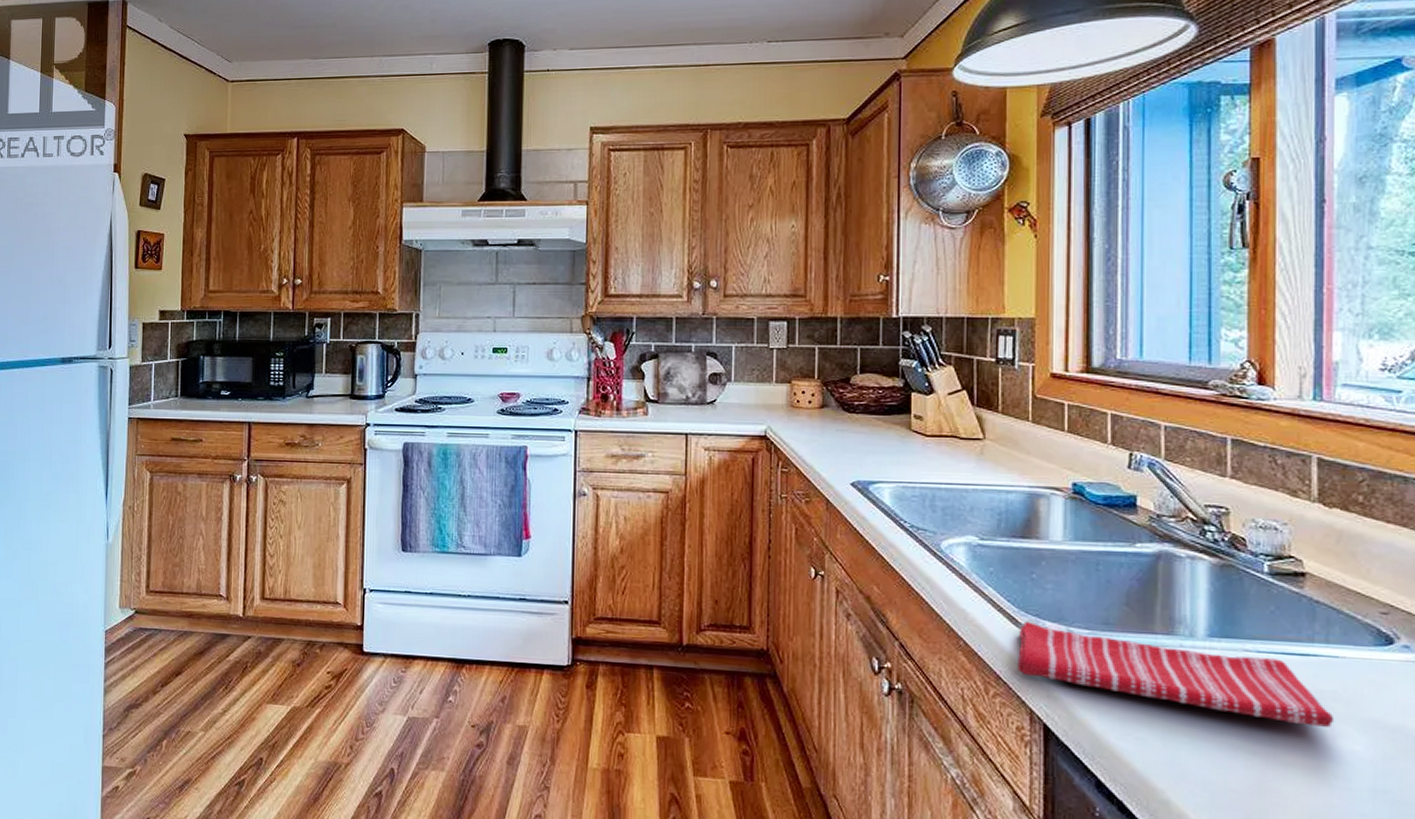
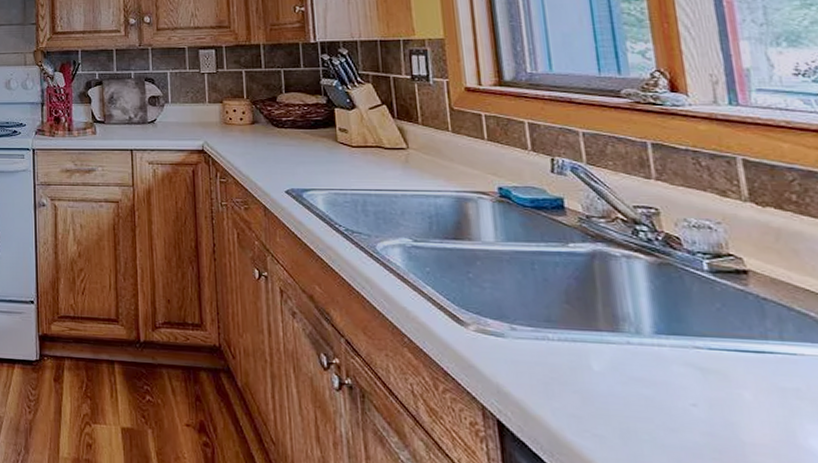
dish towel: present [1018,621,1335,727] -> none [462,318,803,426]

